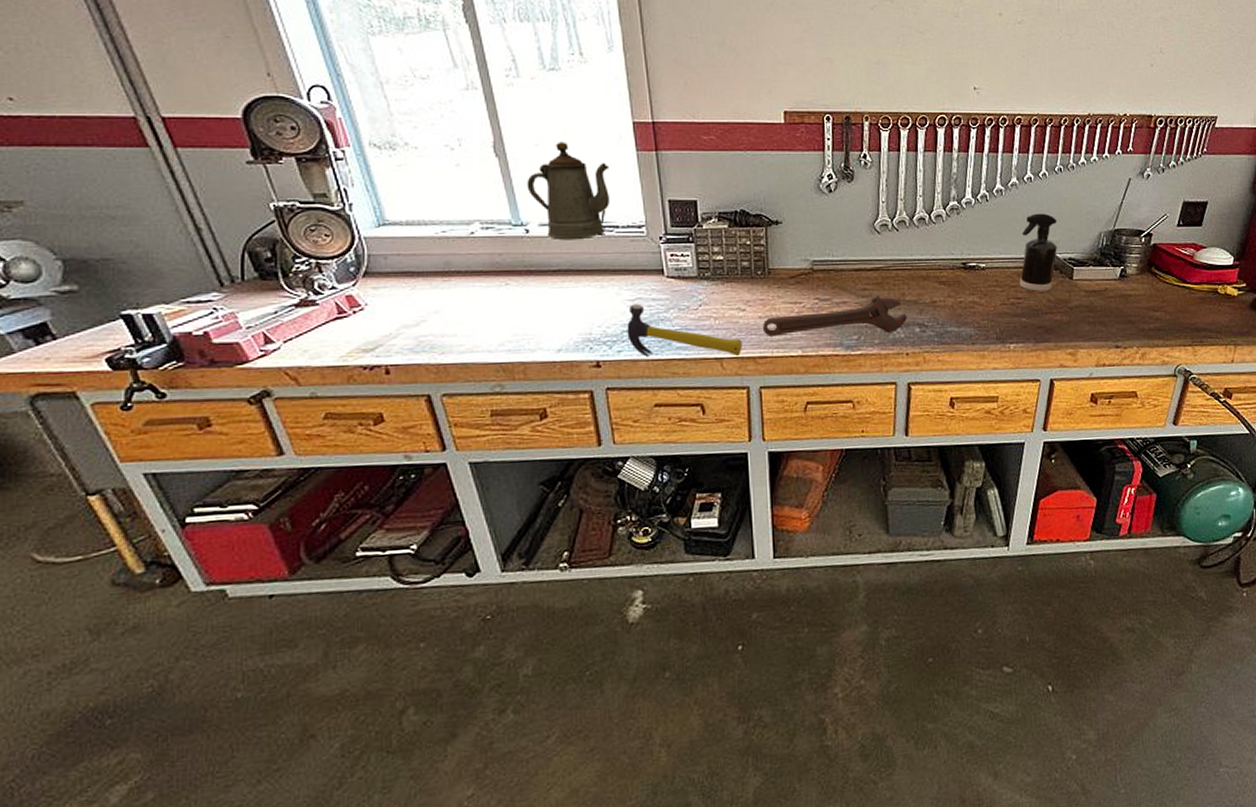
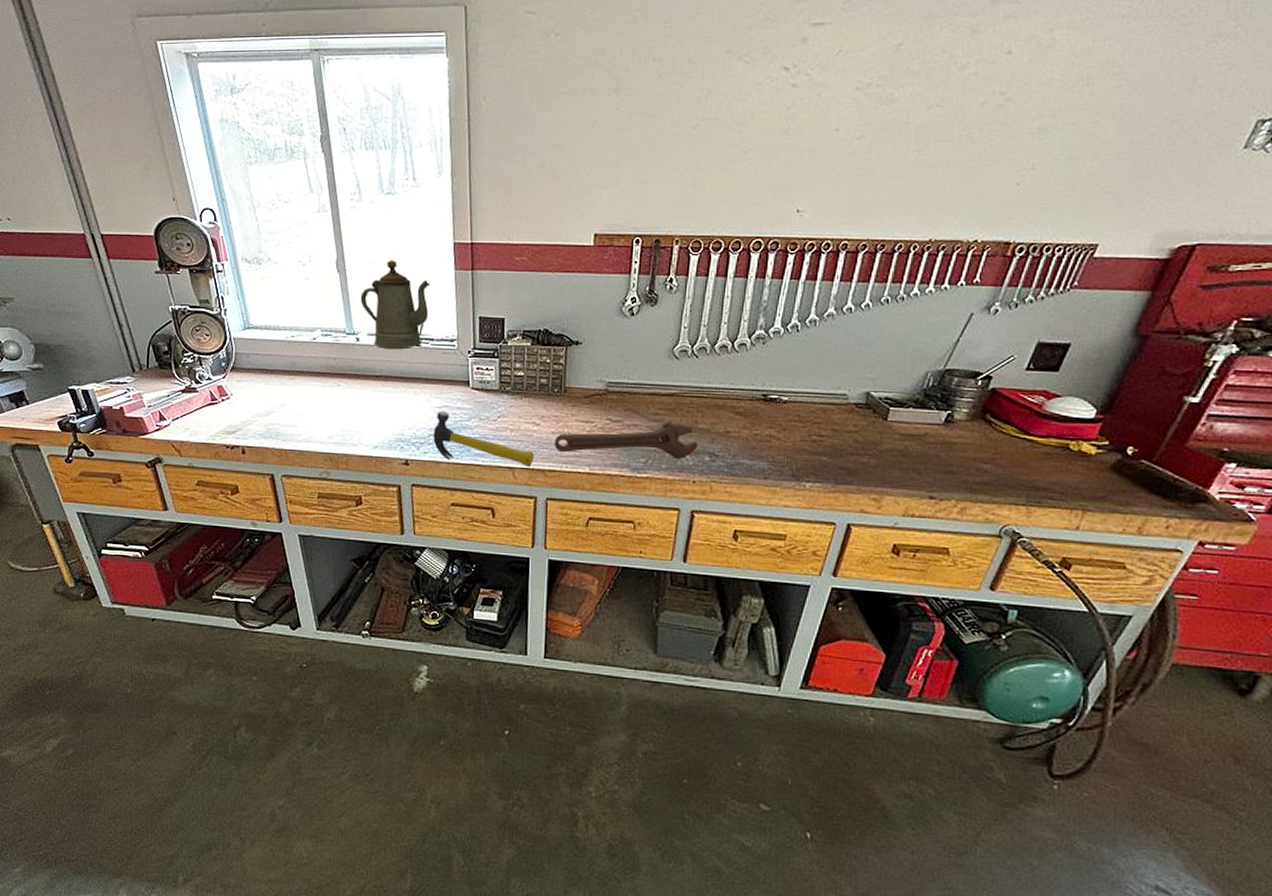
spray bottle: present [1019,213,1057,291] -> none [824,347,876,431]

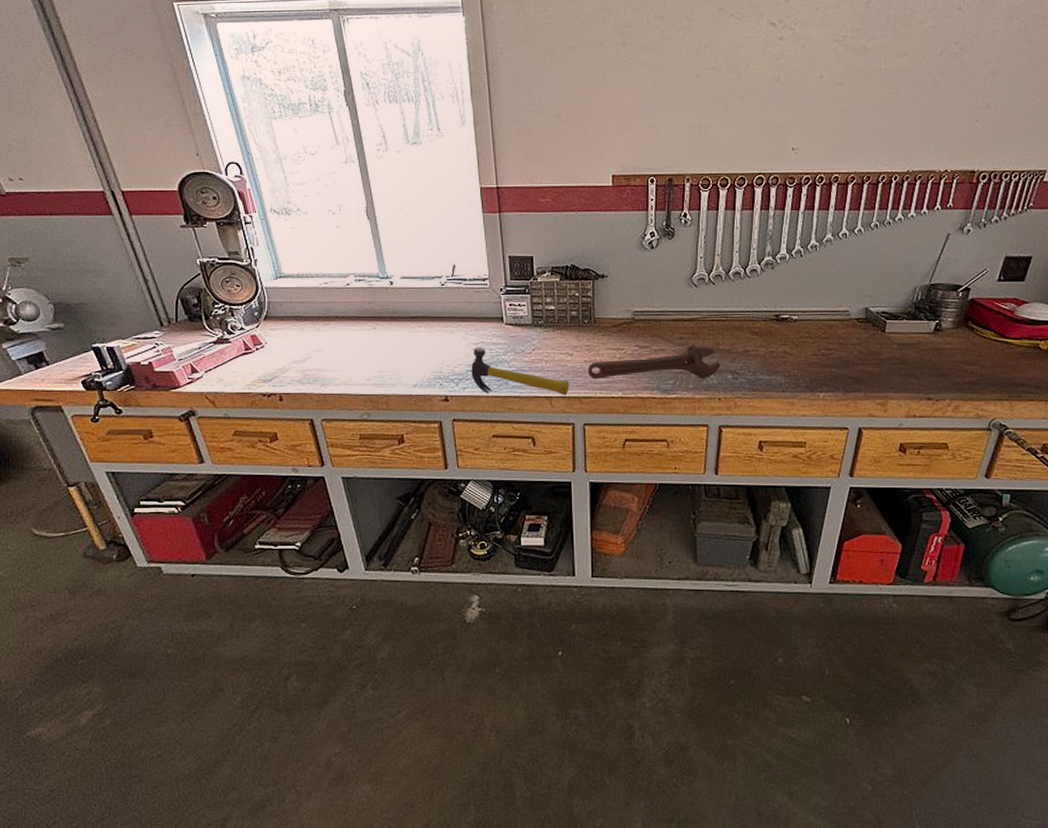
coffee pot: present [360,260,431,349] -> none [392,206,460,290]

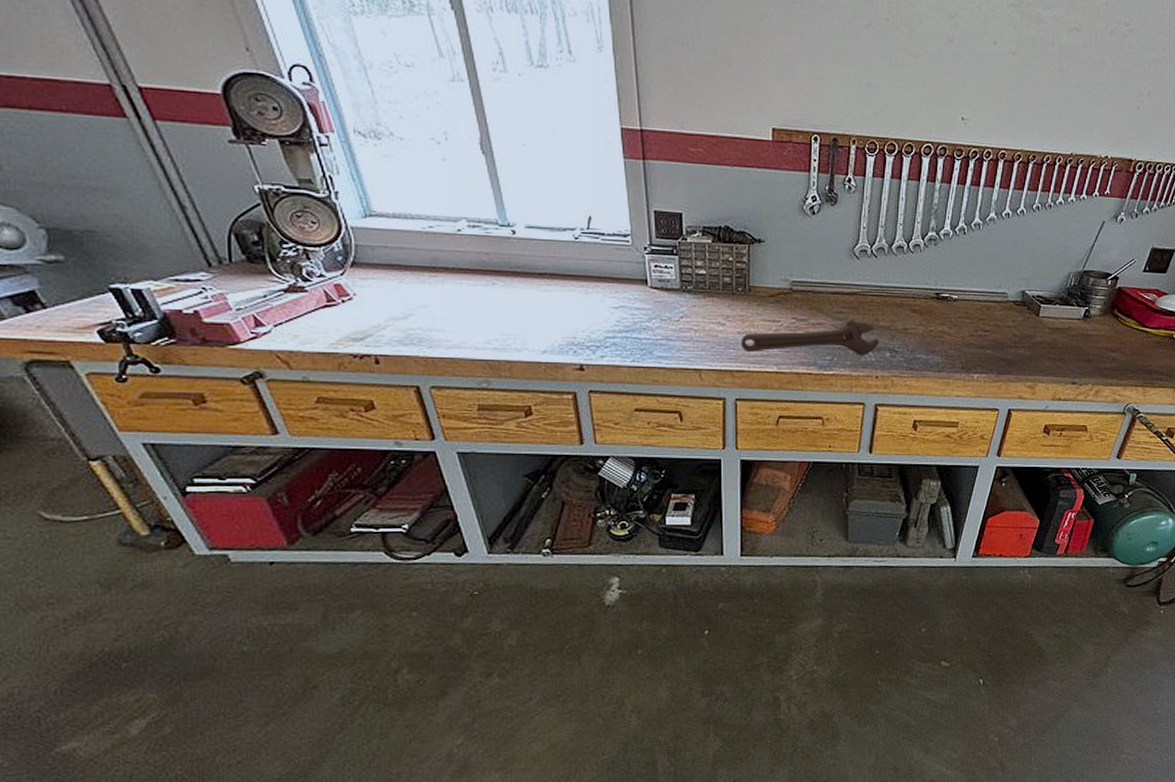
claw hammer: present [471,347,569,396] -> none [610,311,720,369]

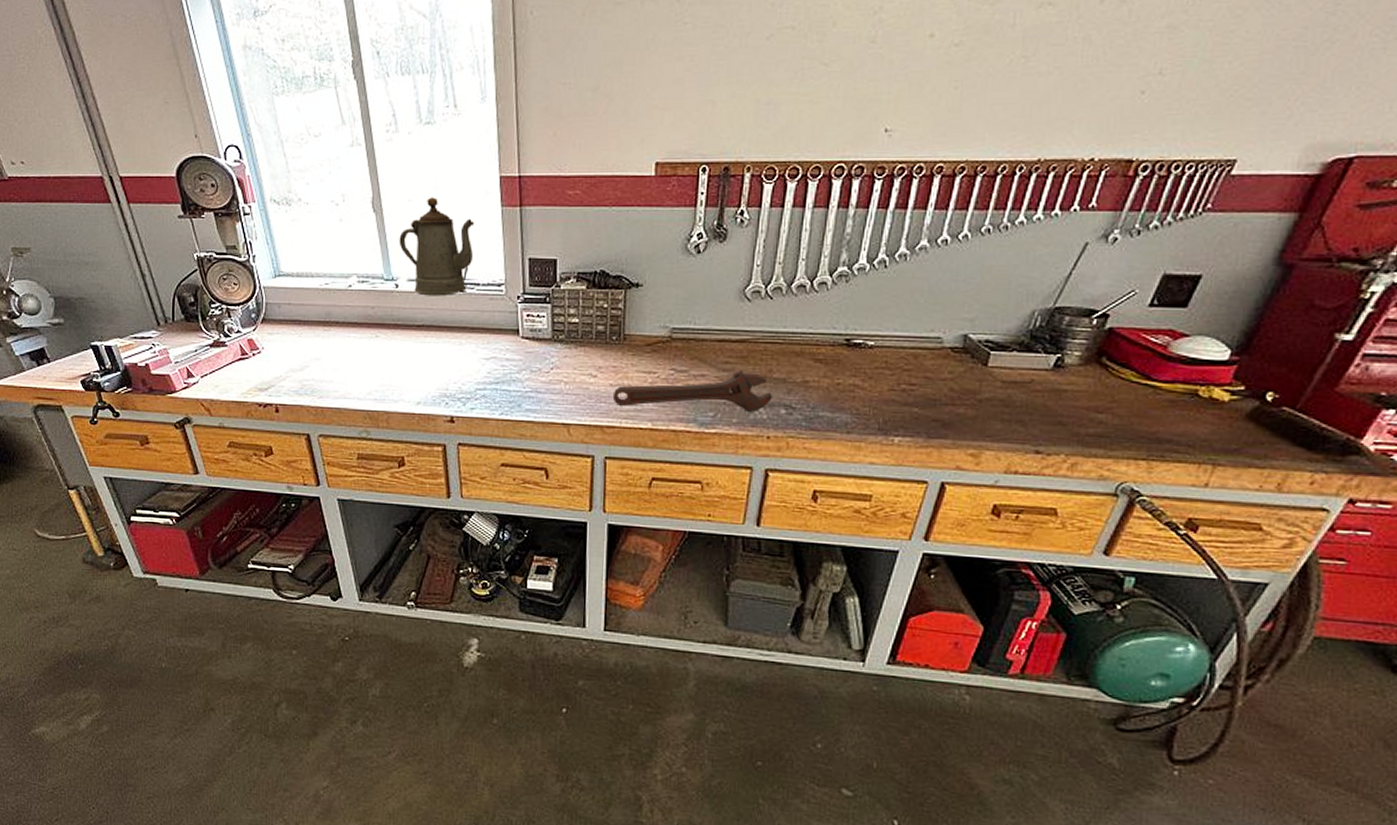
coffee pot: none [513,143,597,244] -> present [399,197,475,295]

